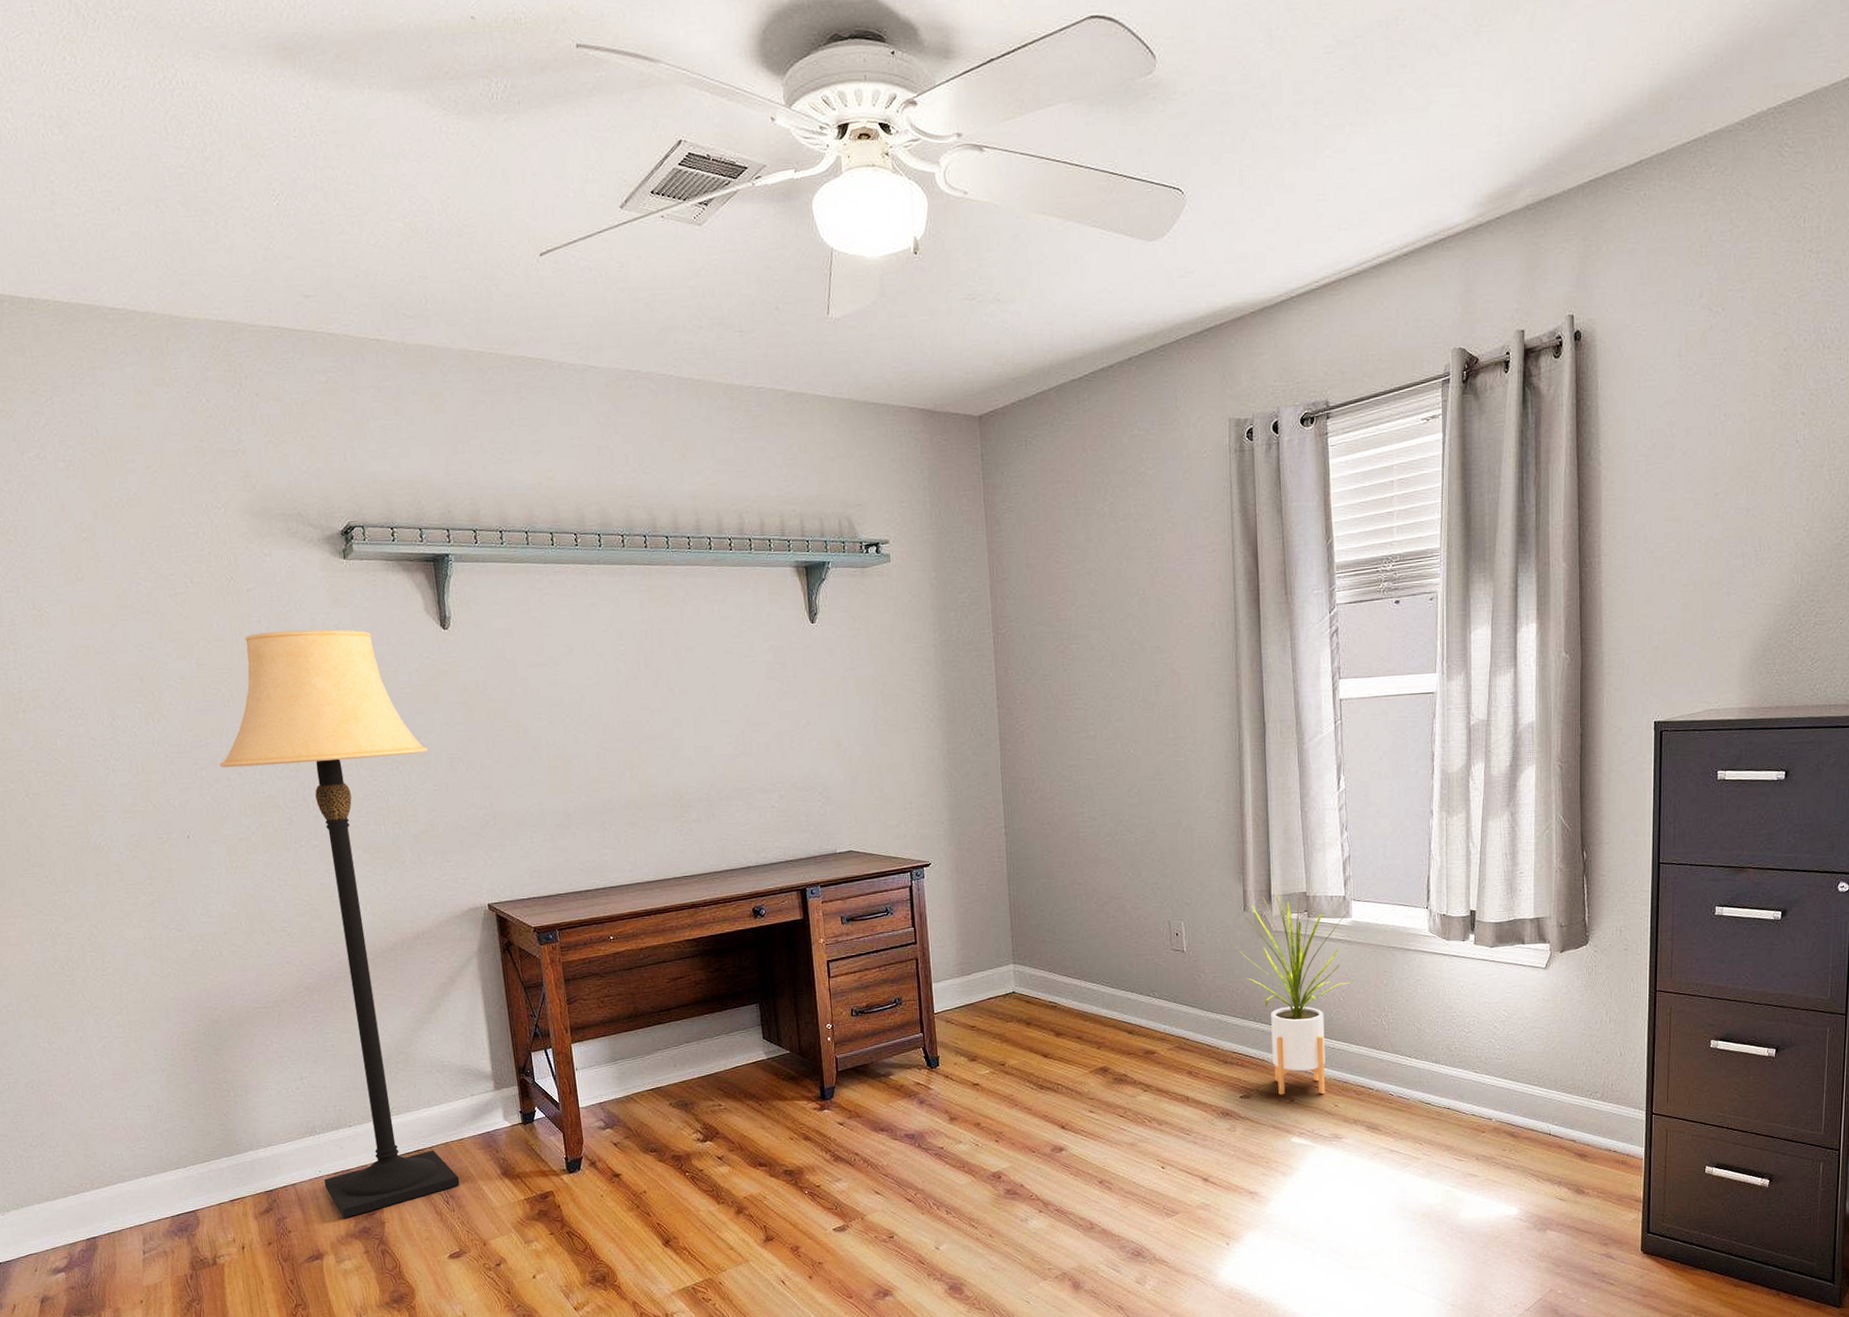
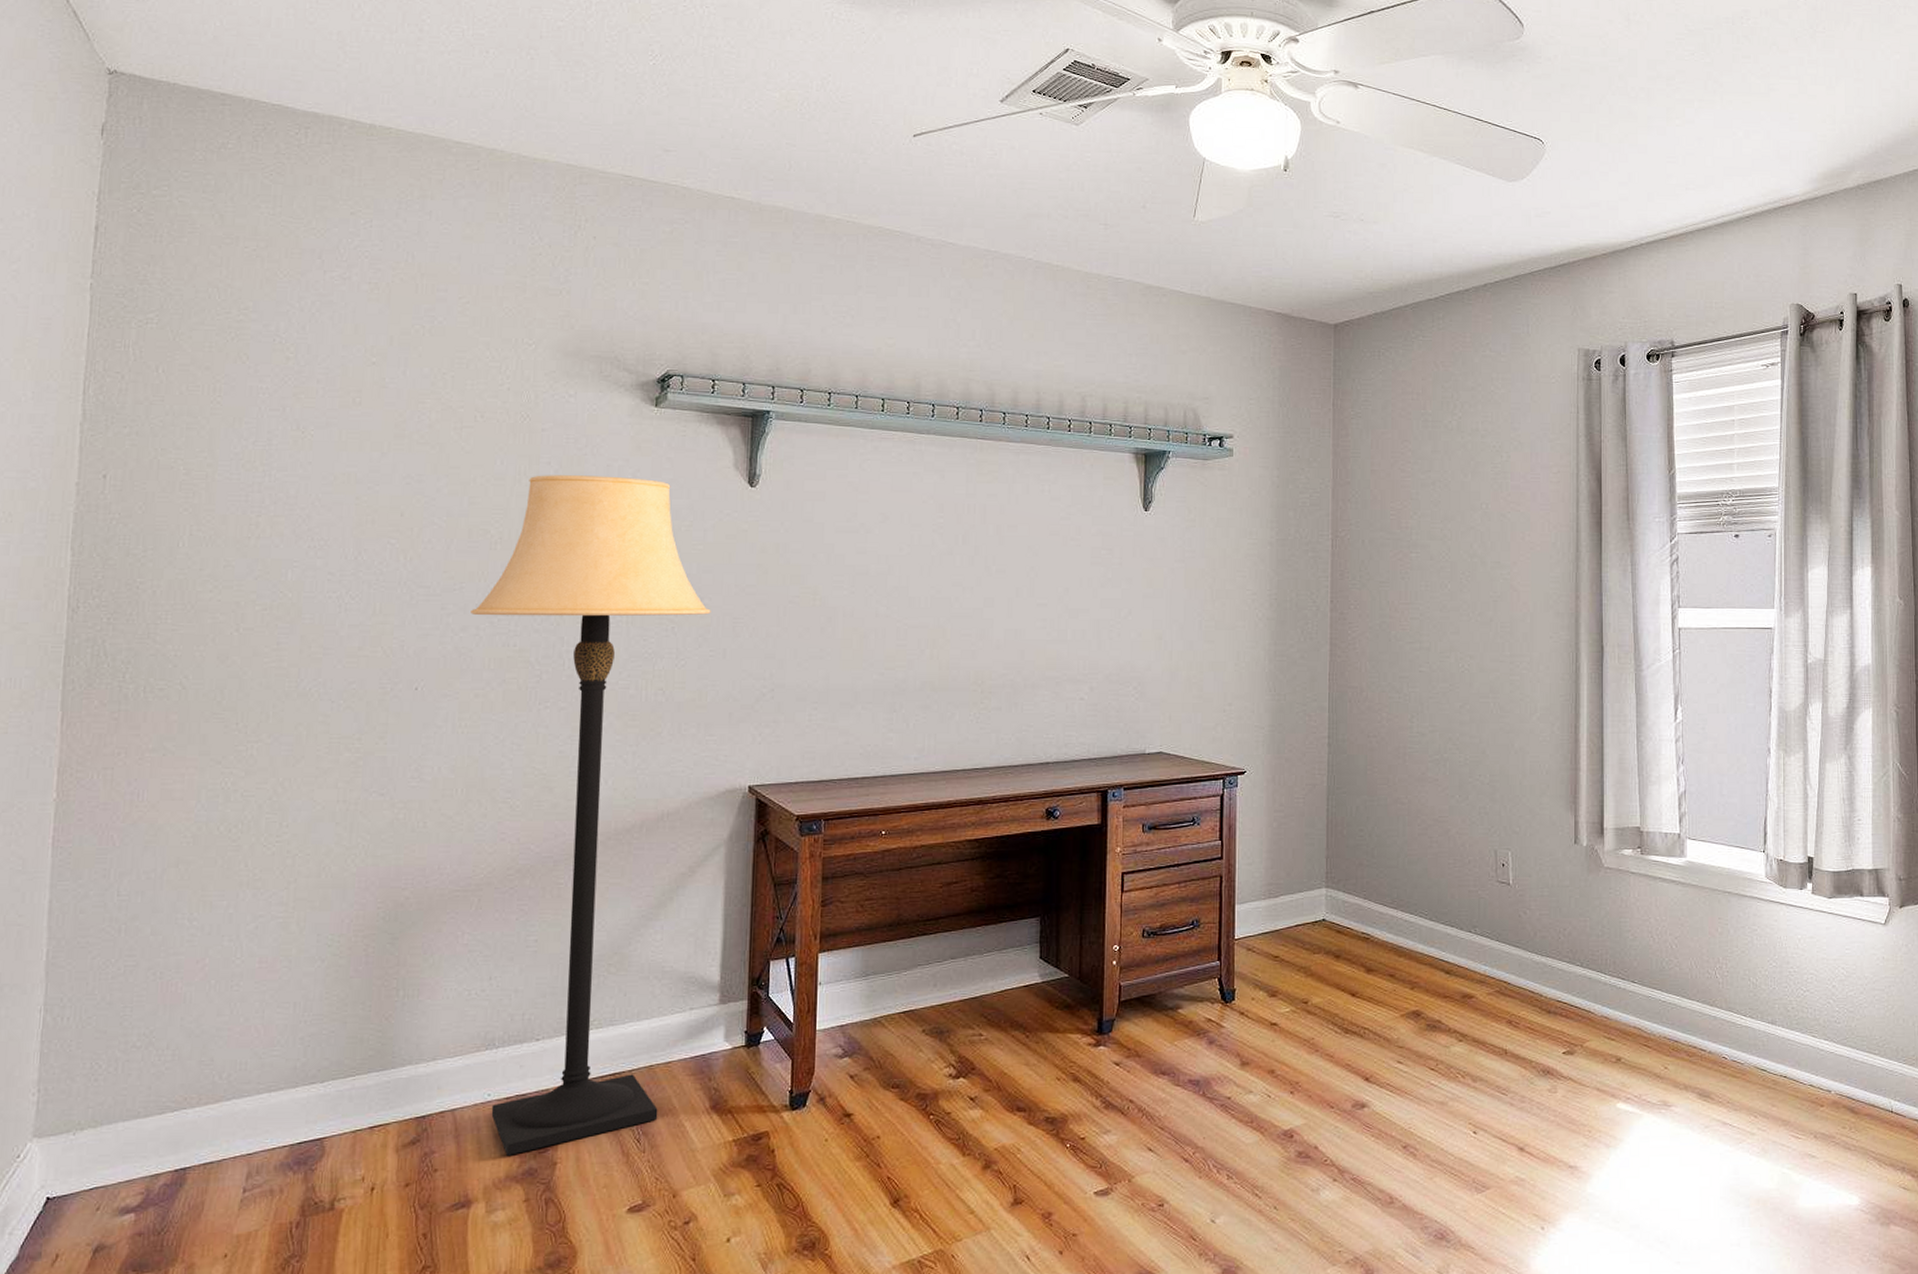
house plant: present [1232,889,1353,1095] -> none [1560,821,1686,1055]

